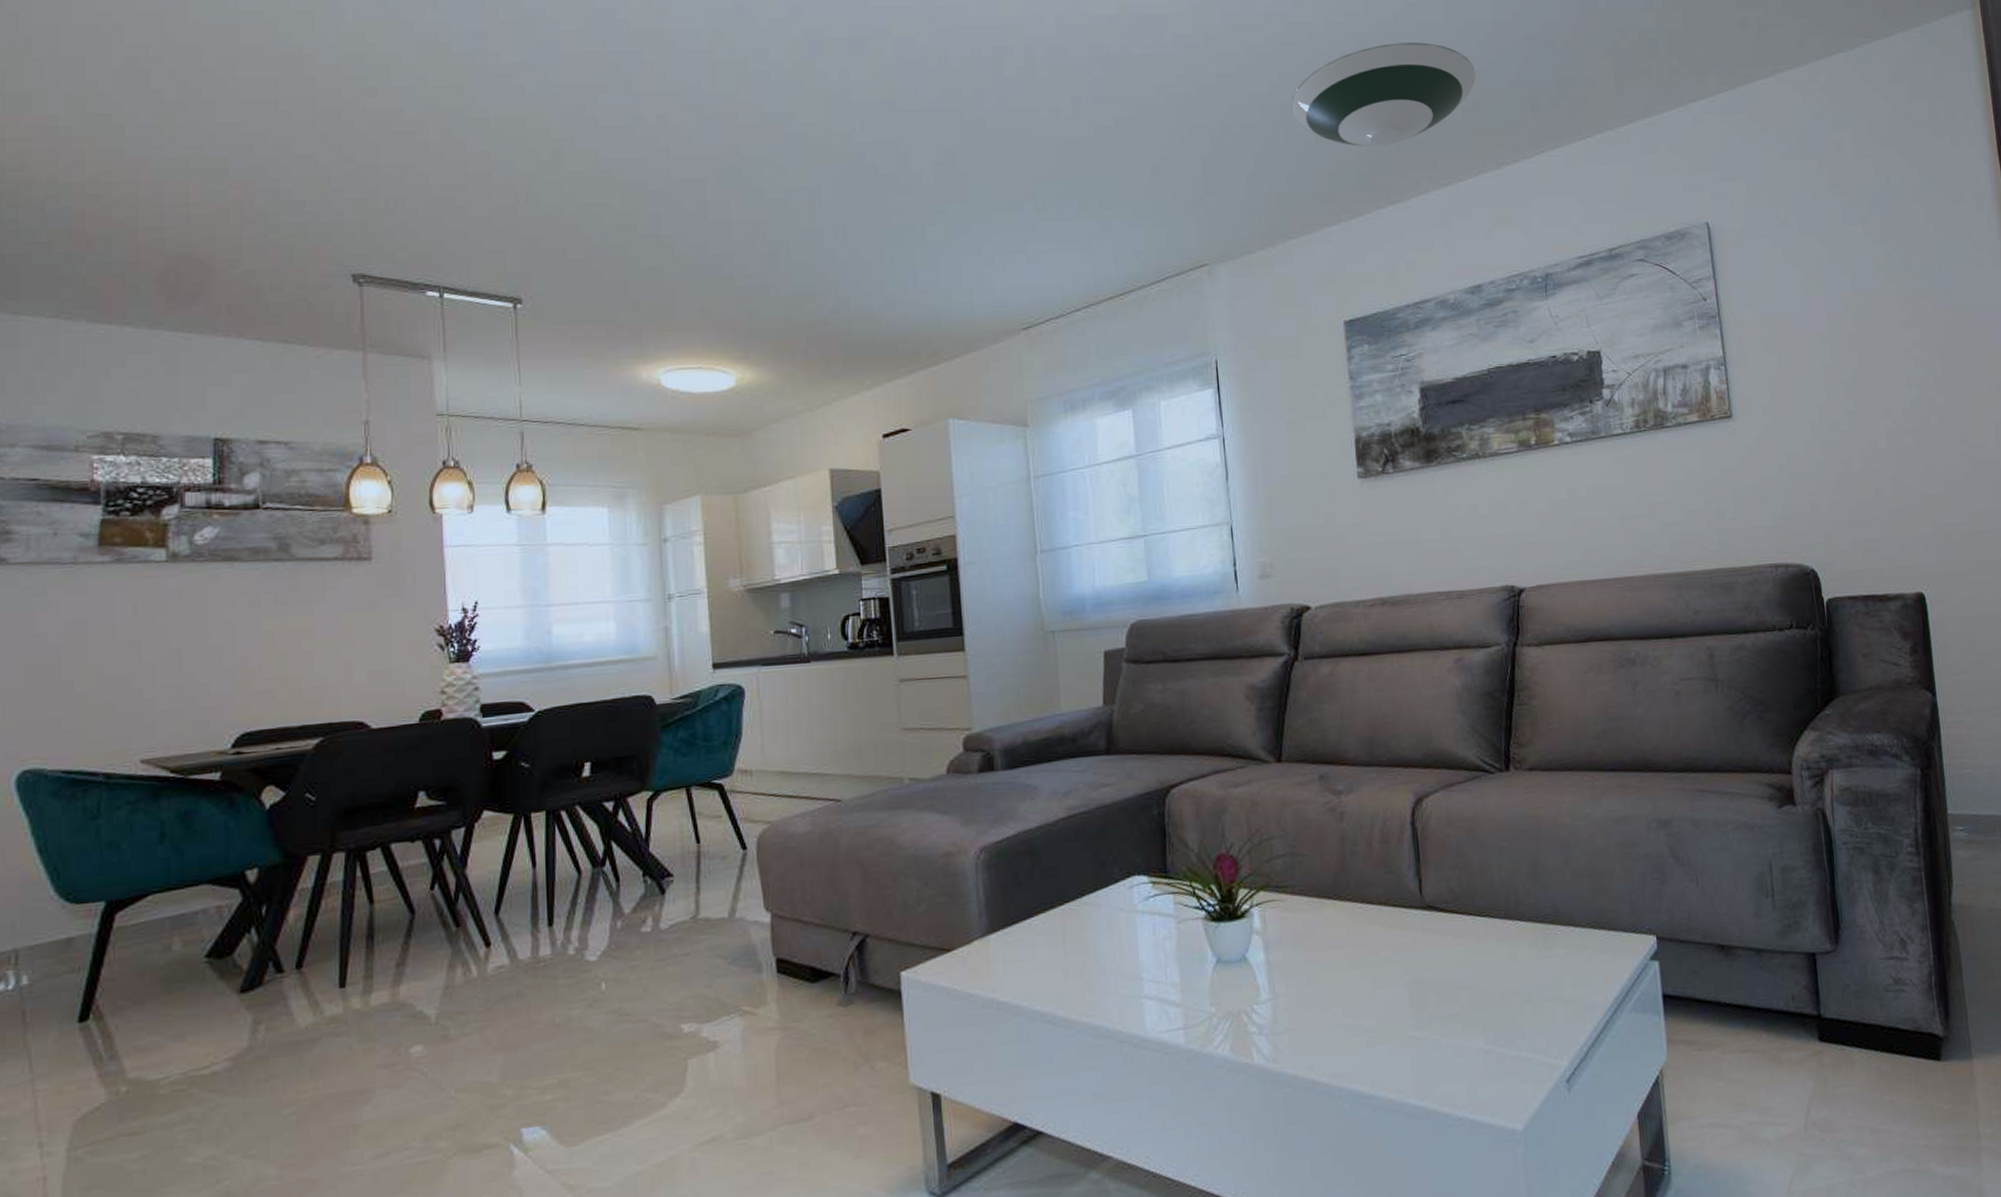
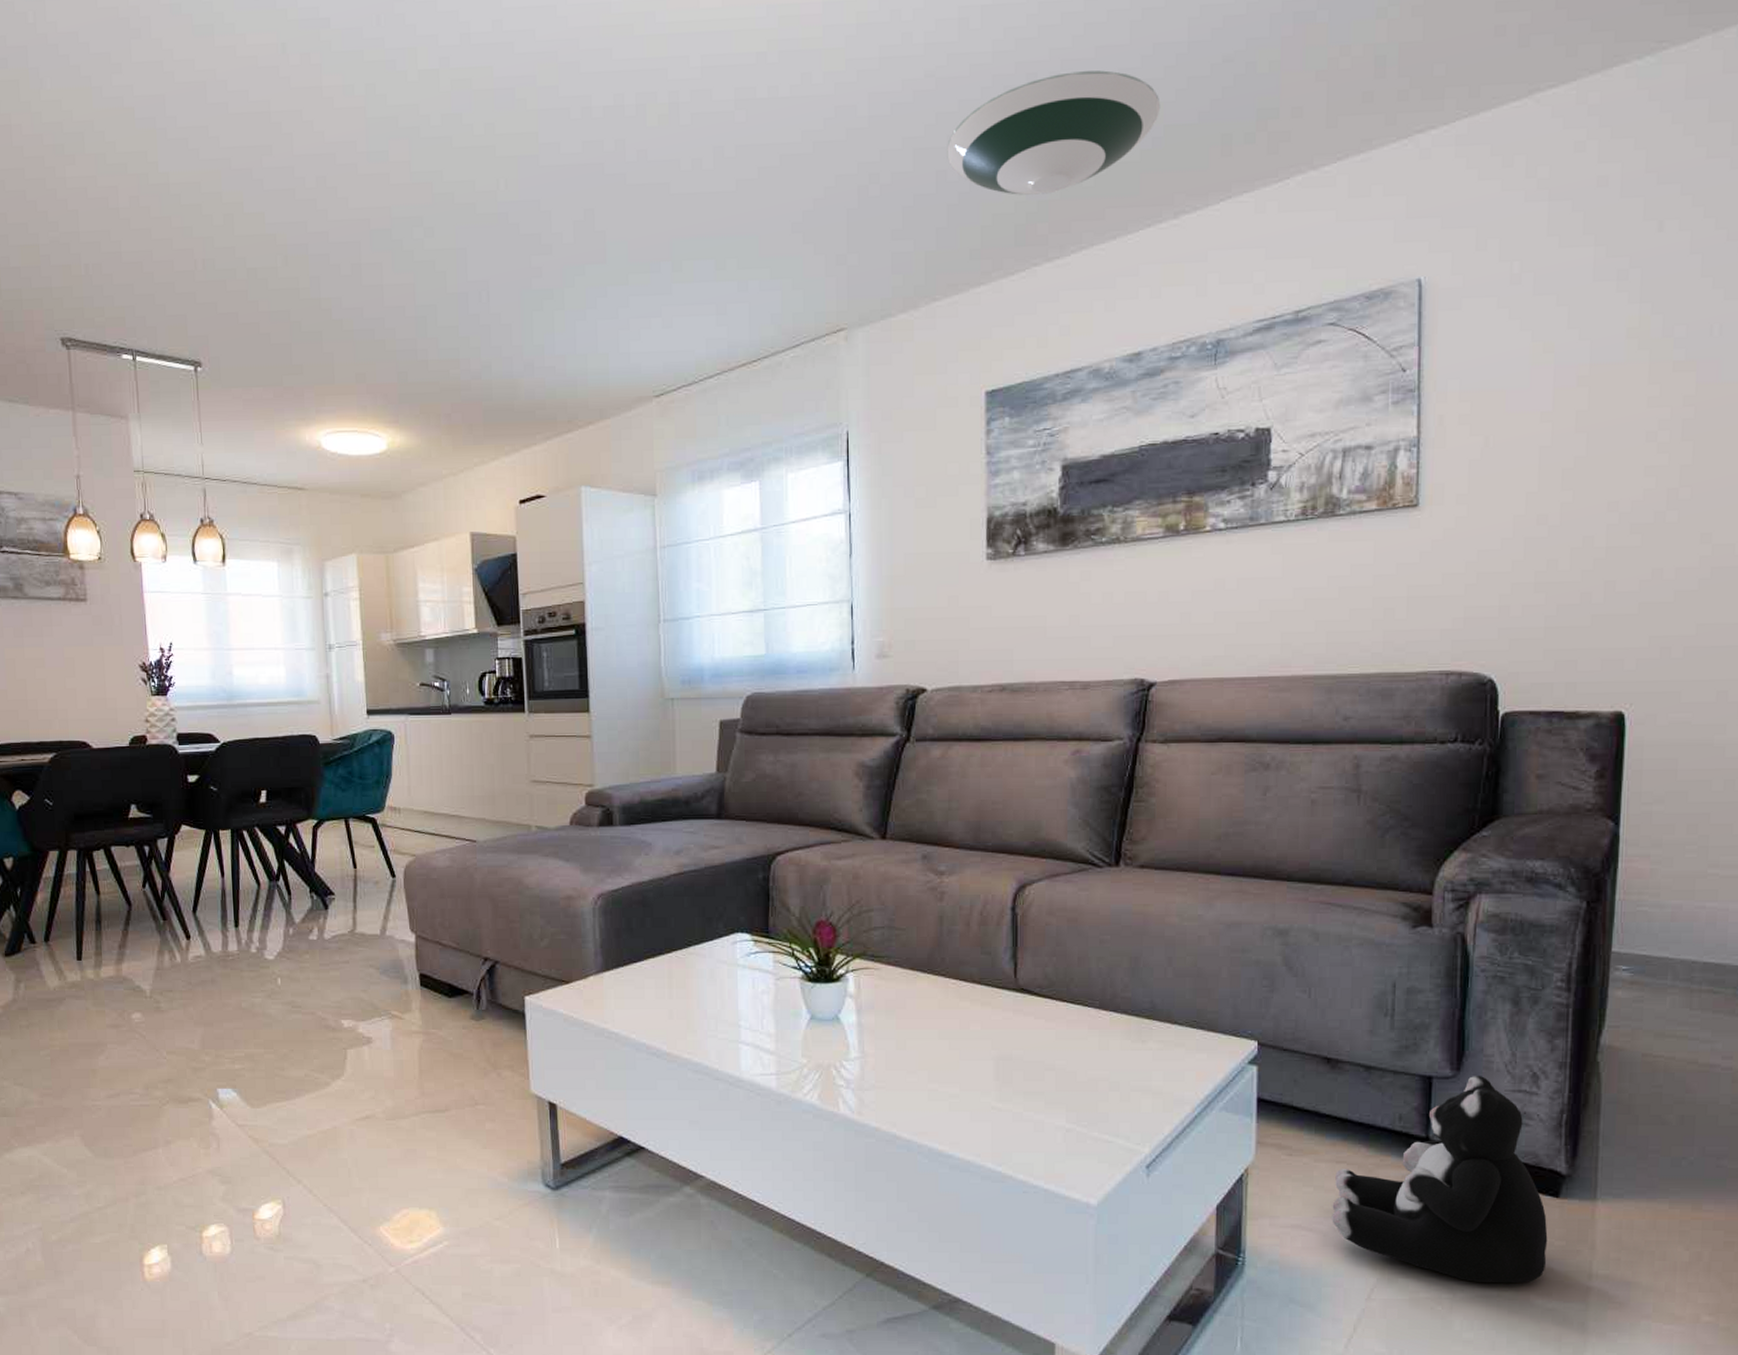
plush toy: none [1743,946,1940,1159] -> present [1332,1075,1548,1283]

